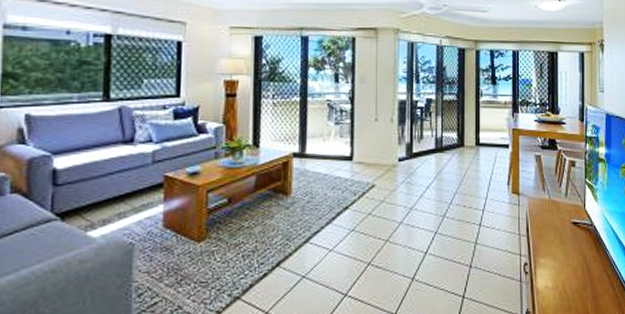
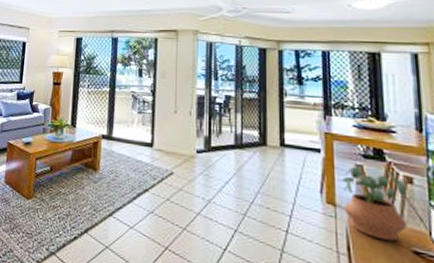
potted plant: none [525,158,570,218] -> present [342,167,409,242]

